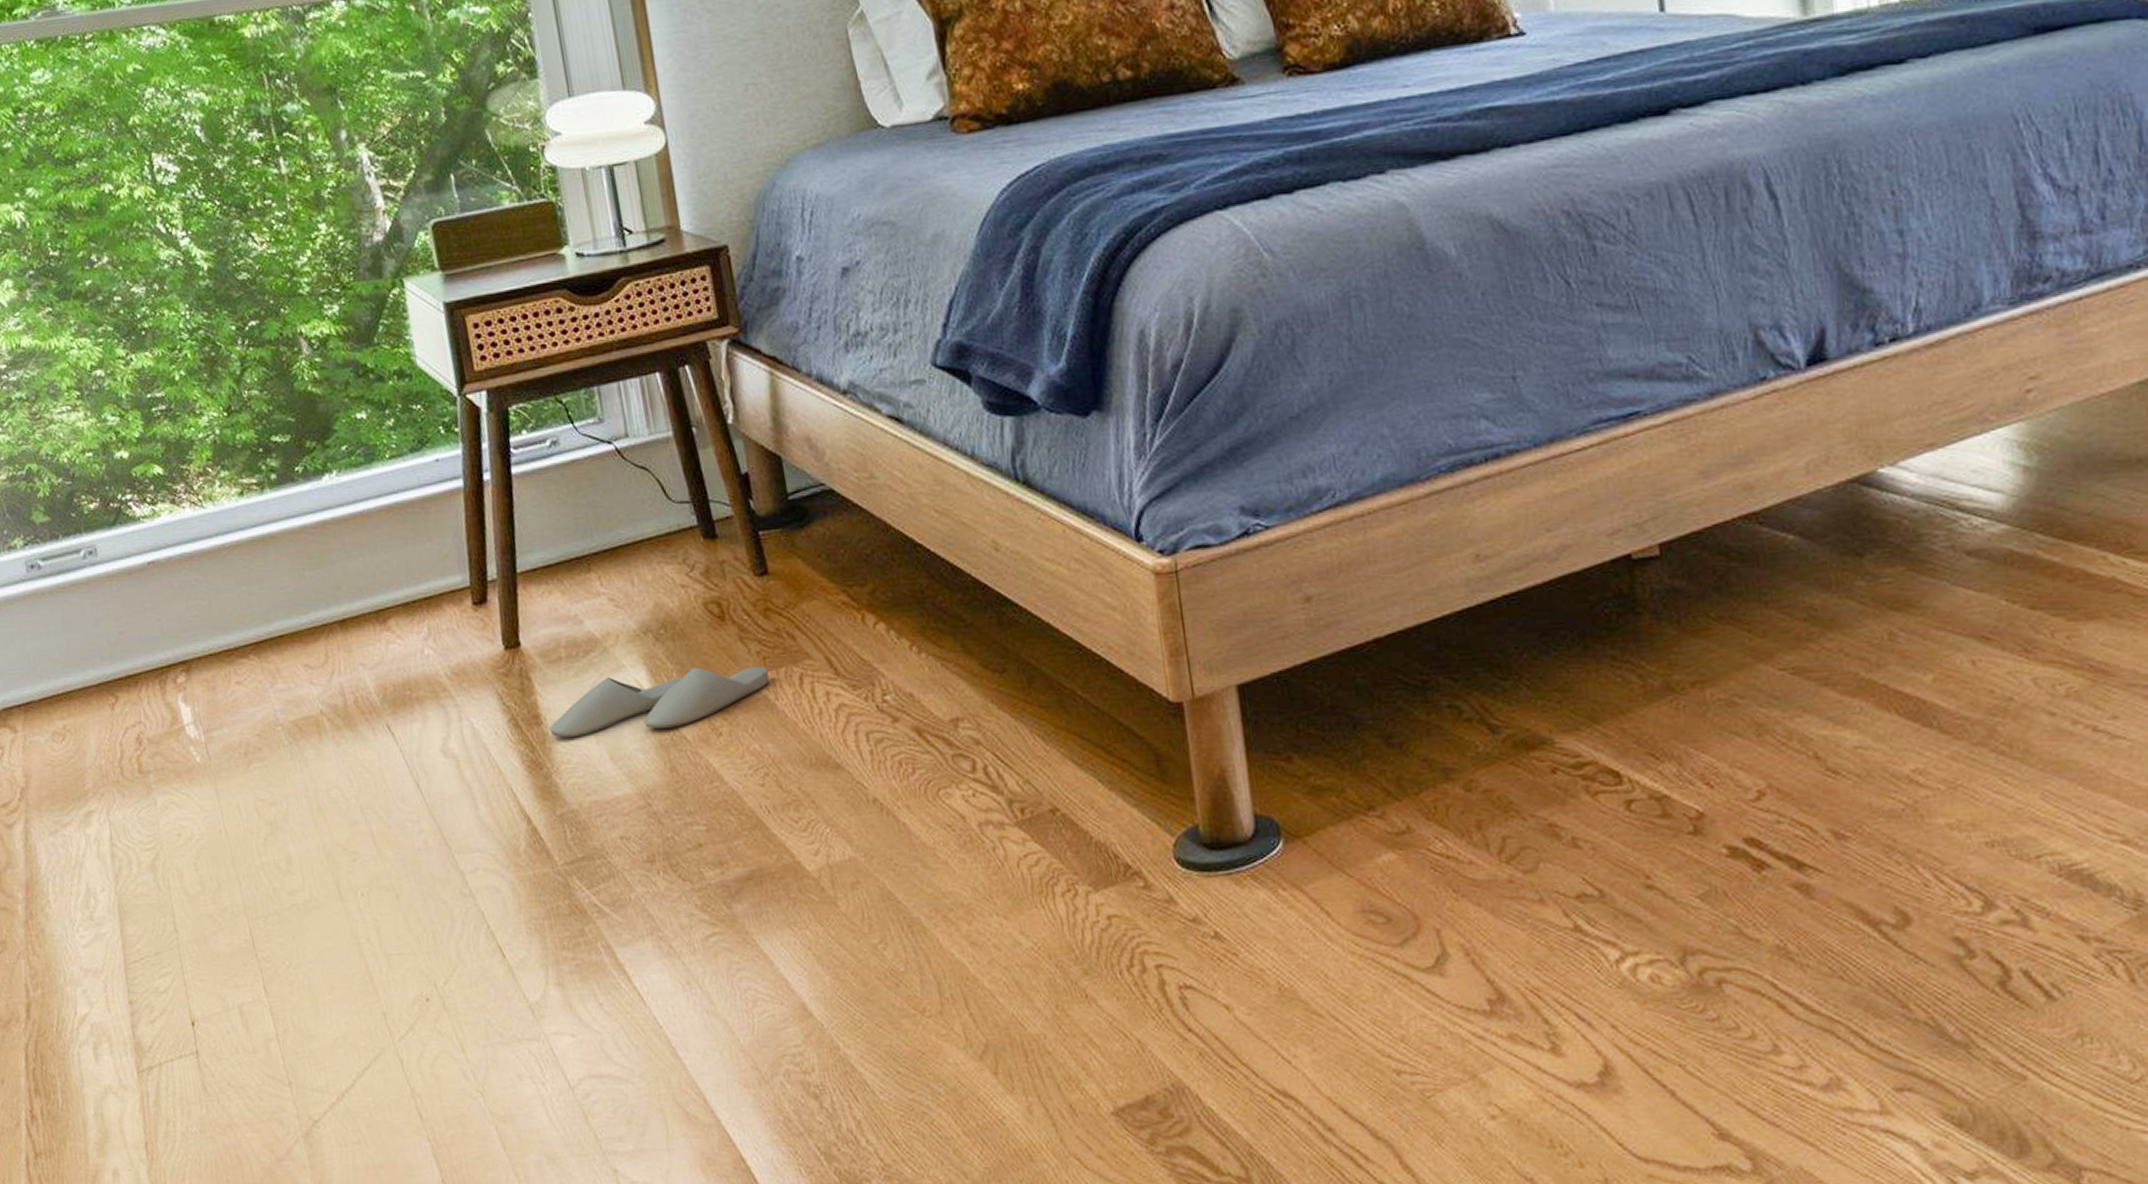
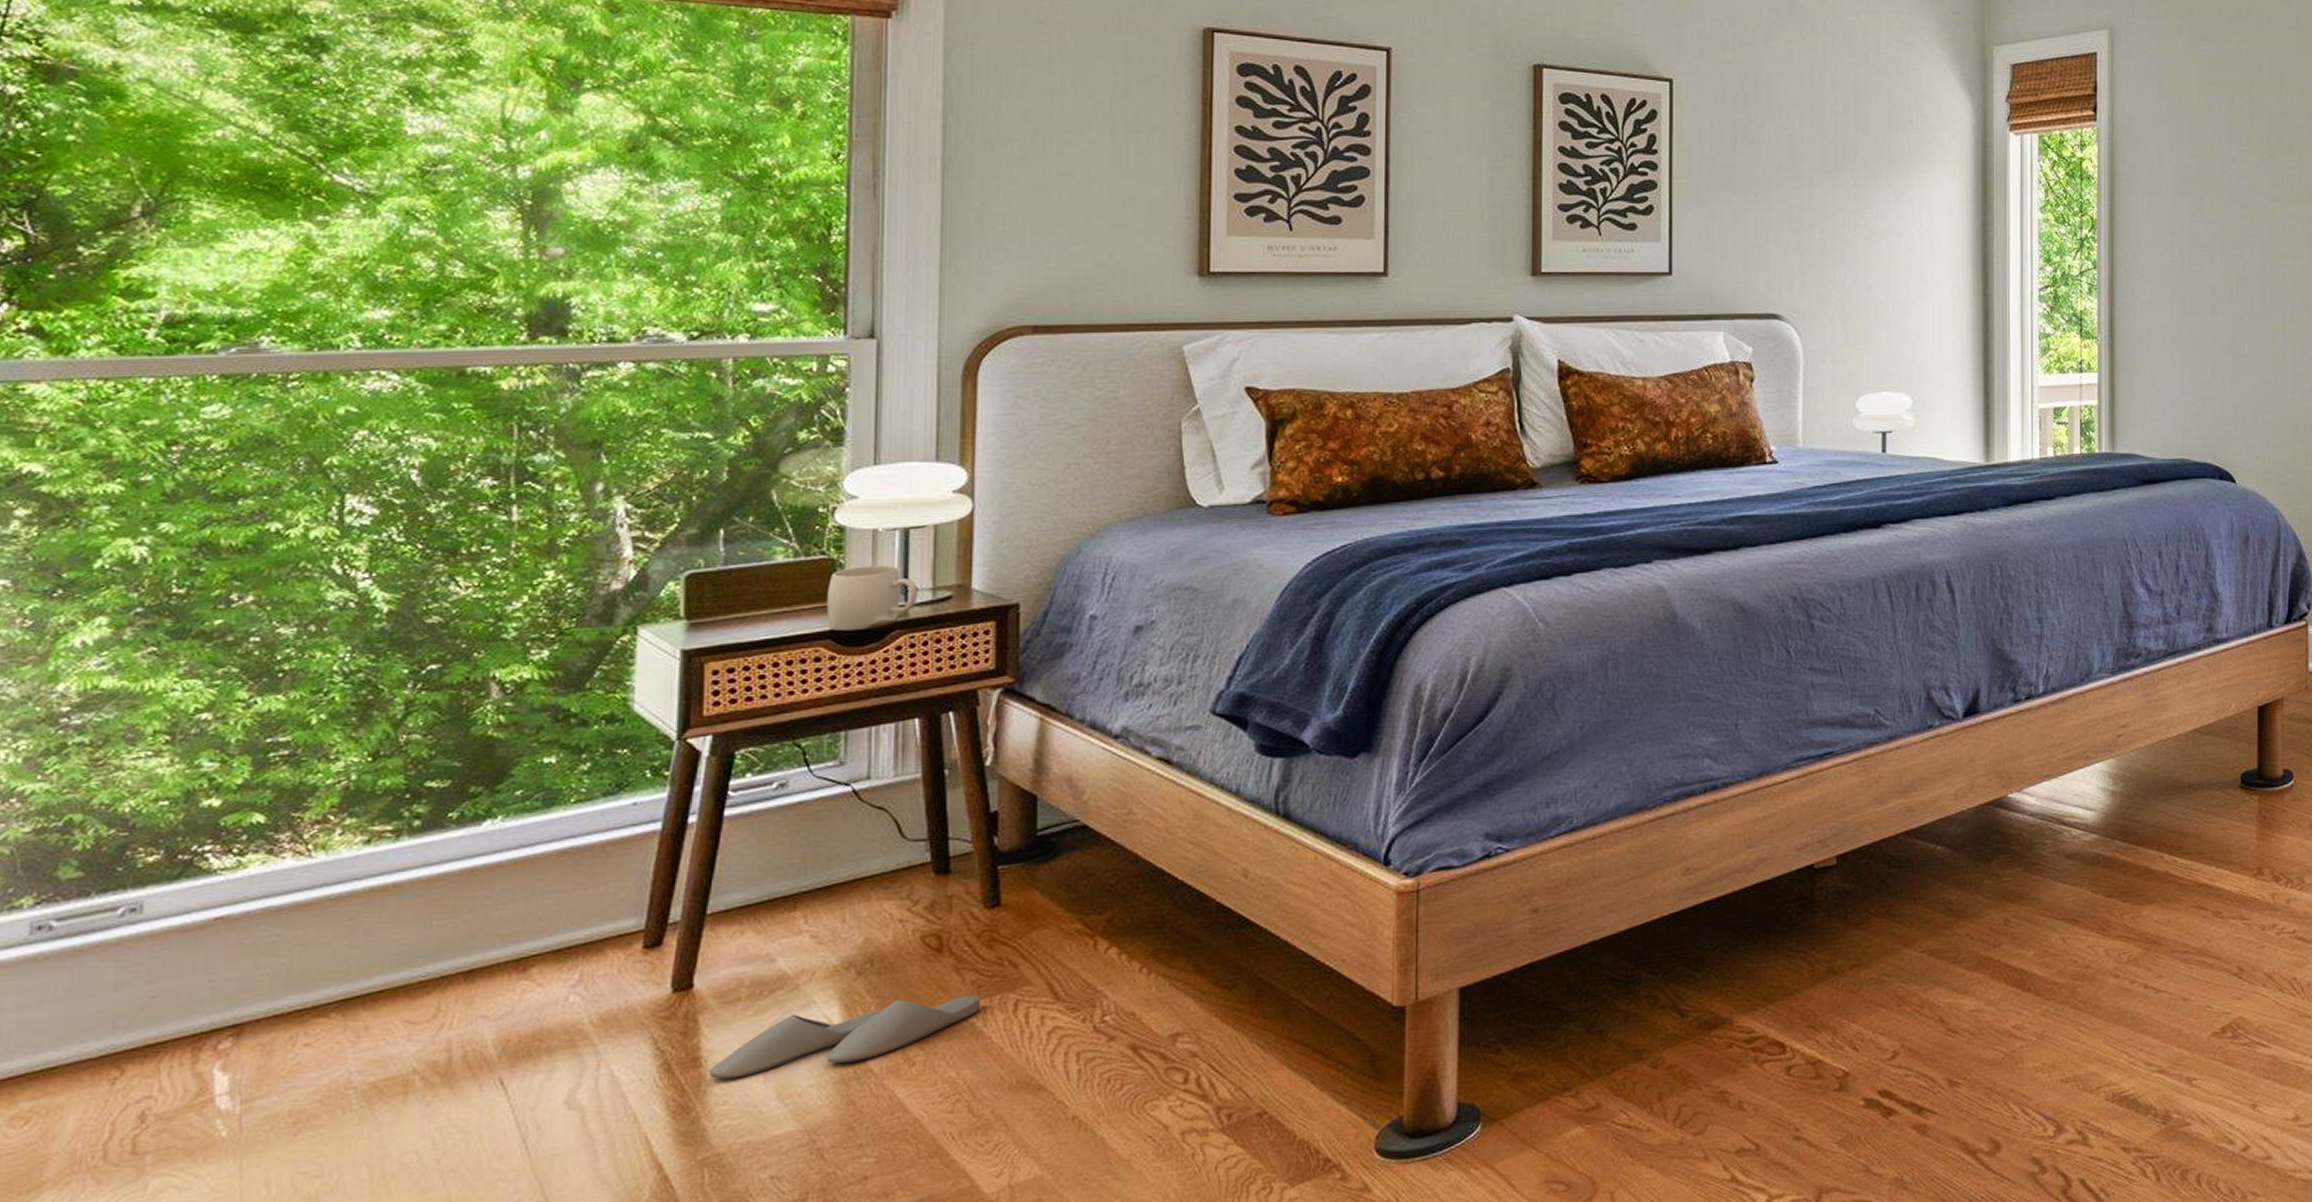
mug: none [553,206,635,281] -> present [826,565,918,632]

